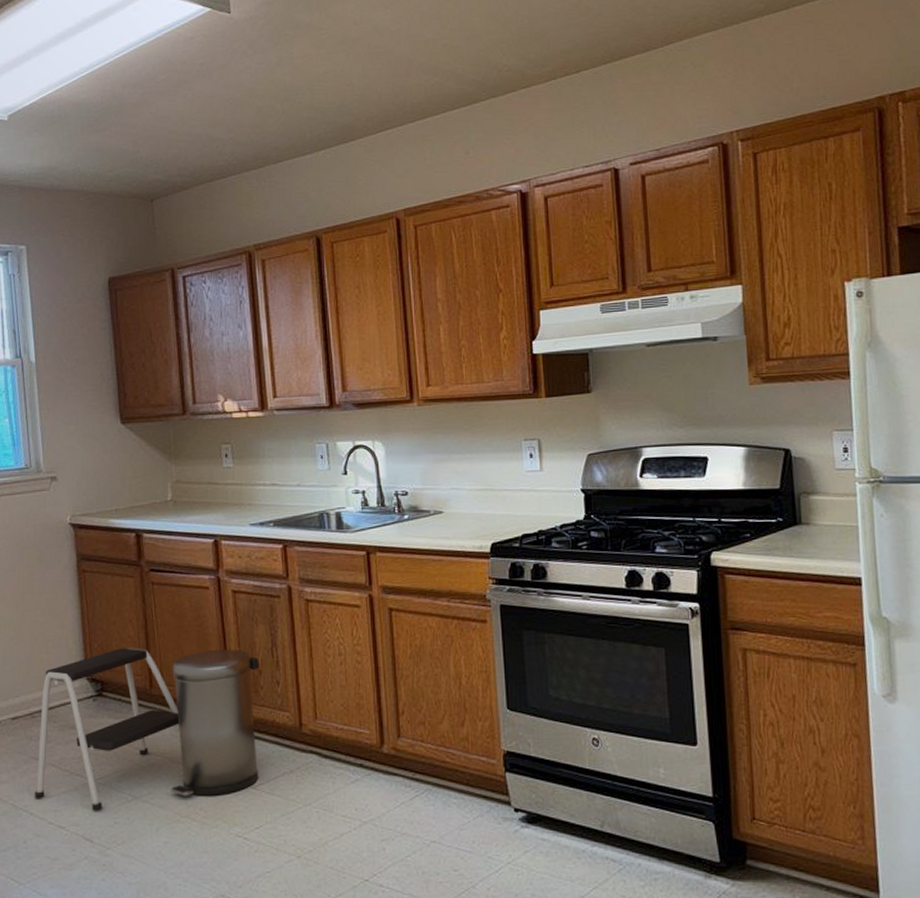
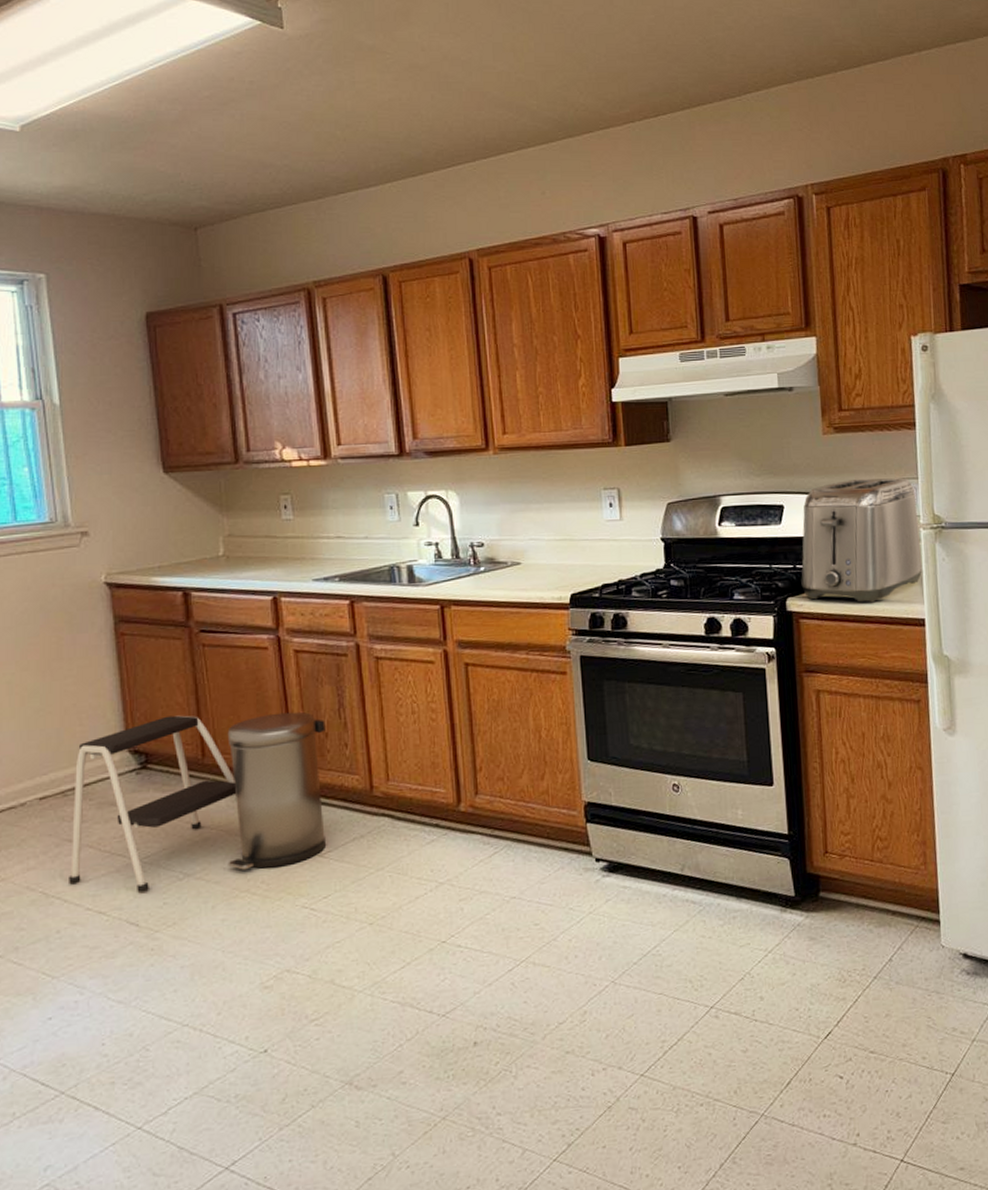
toaster: none [726,429,859,560] -> present [801,478,923,603]

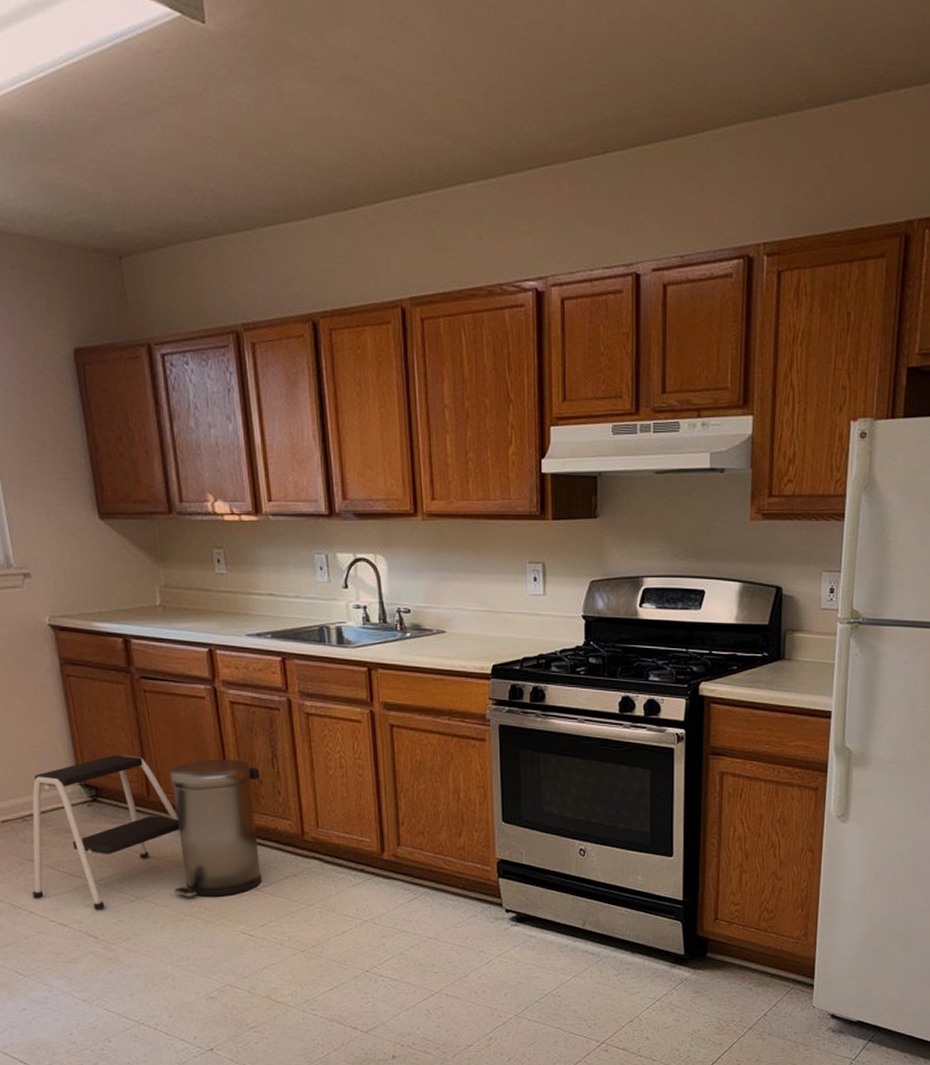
toaster: present [801,478,923,603] -> none [715,568,837,693]

